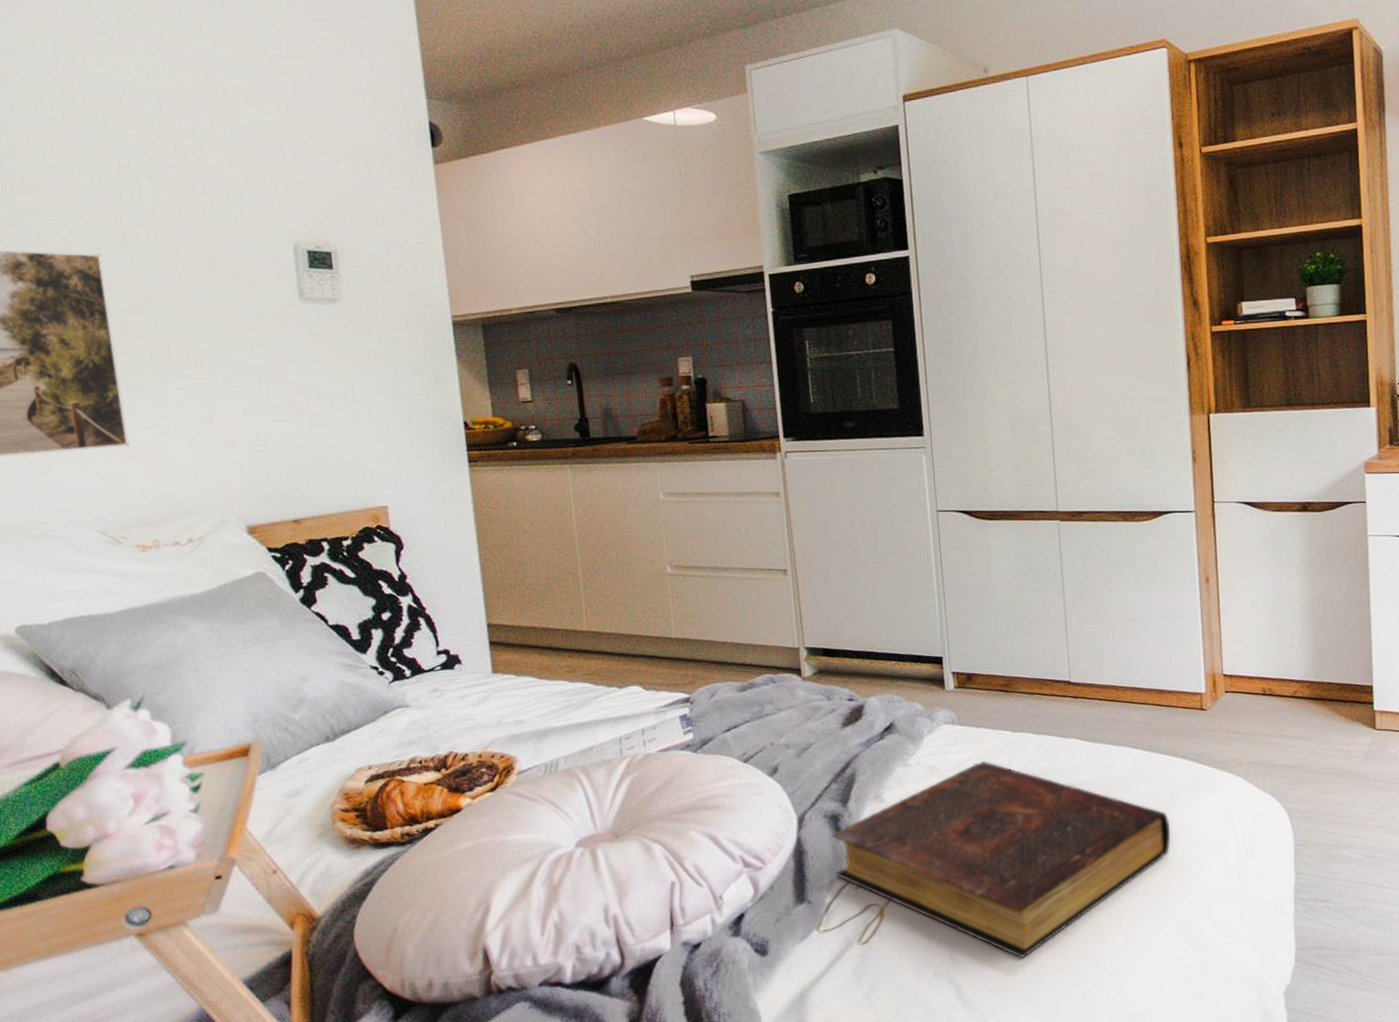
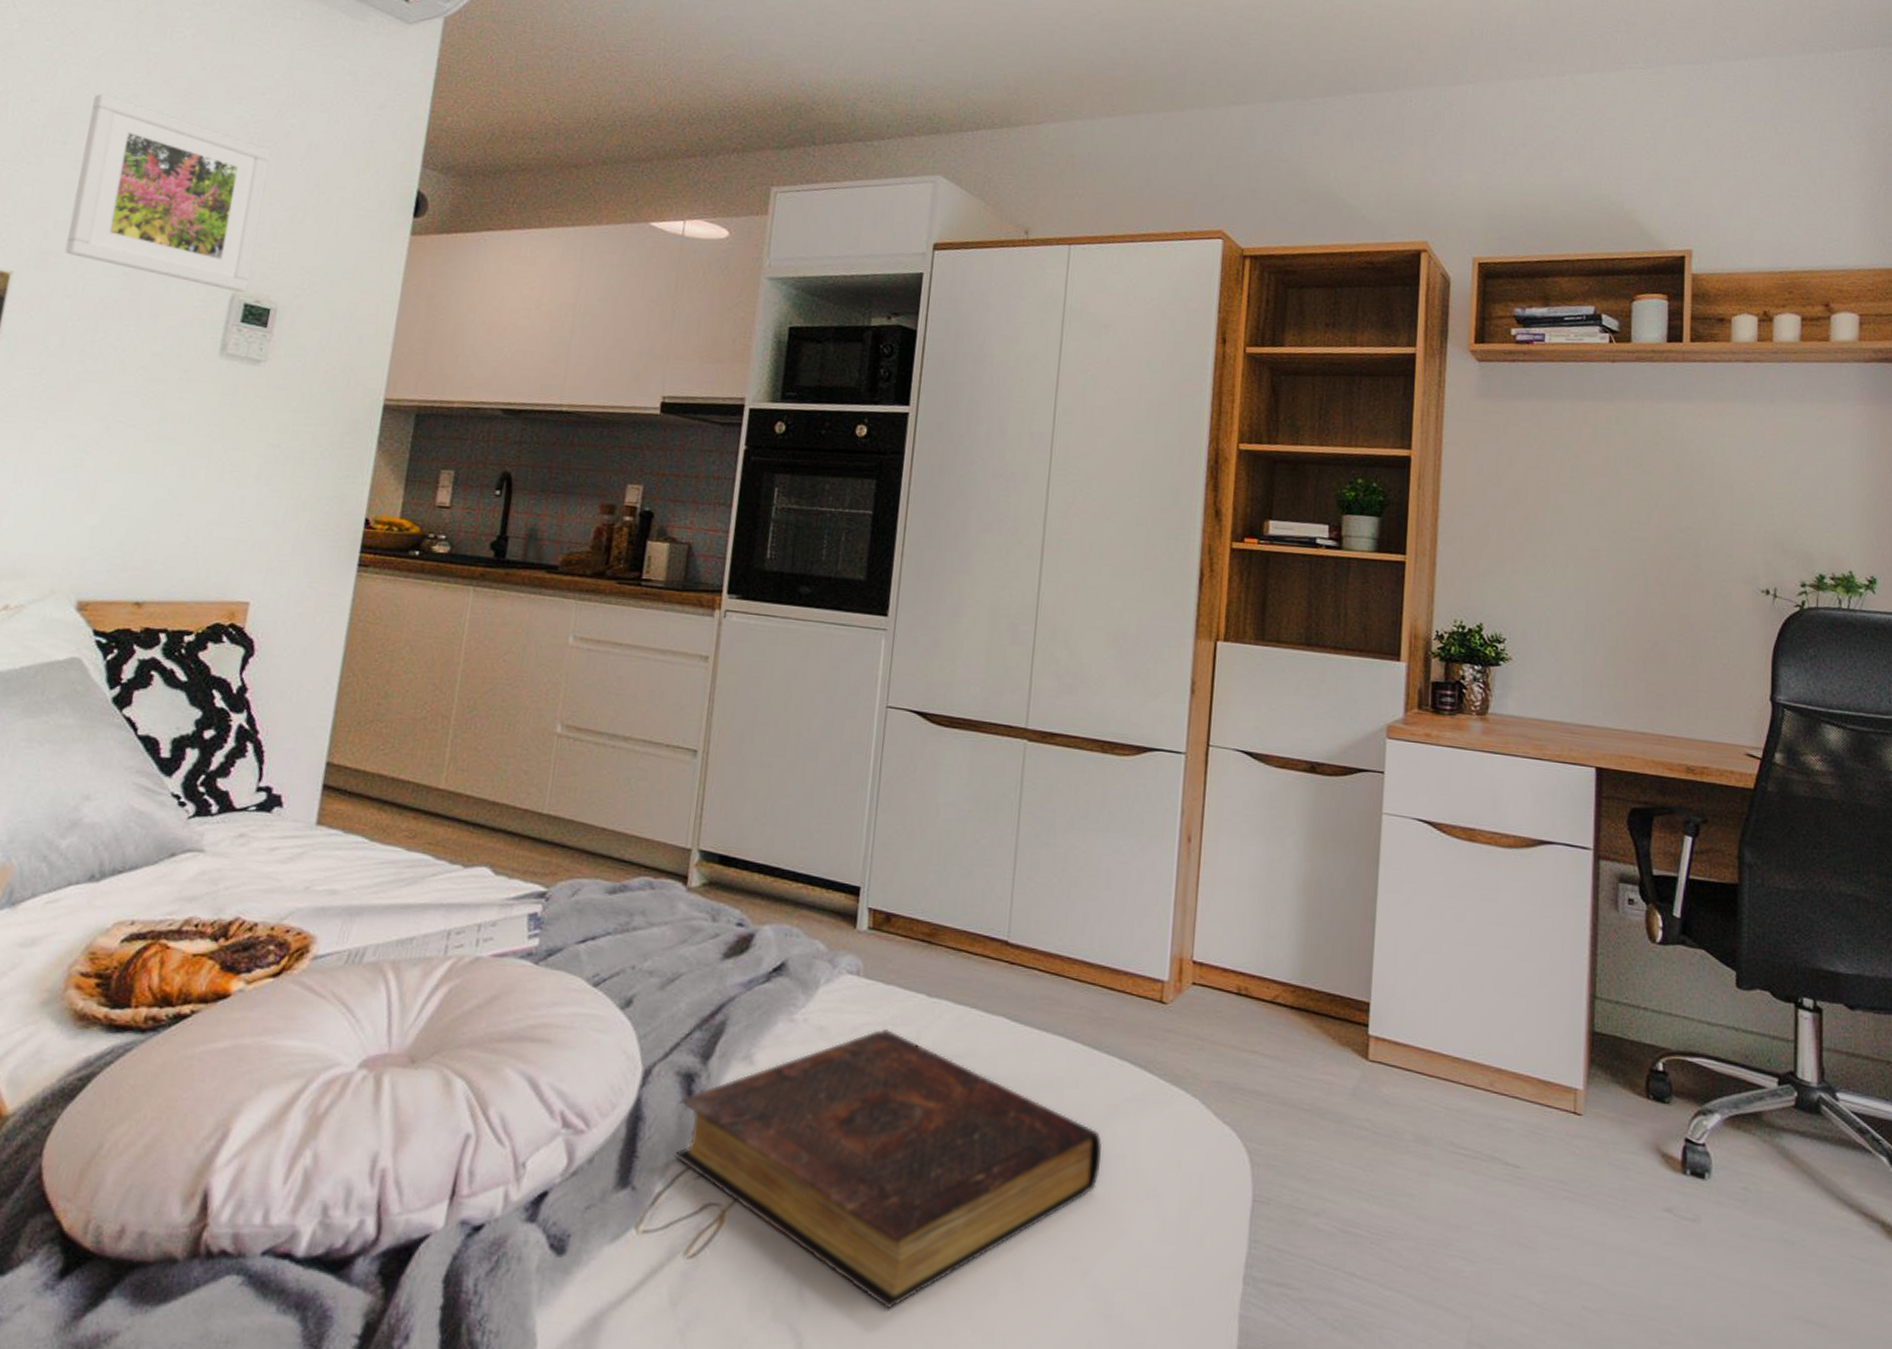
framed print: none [117,77,307,242] -> present [65,94,271,293]

